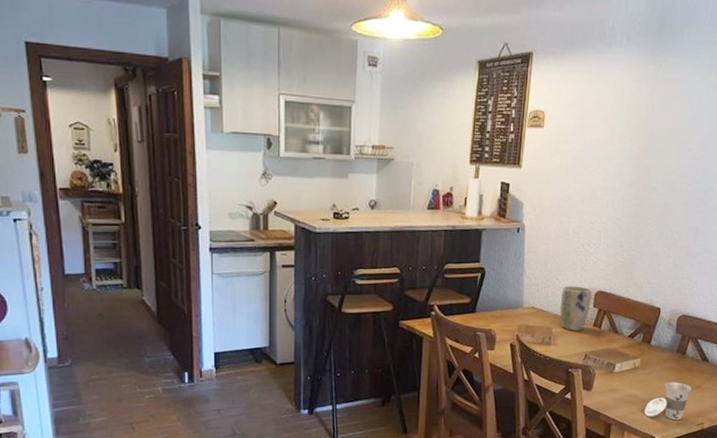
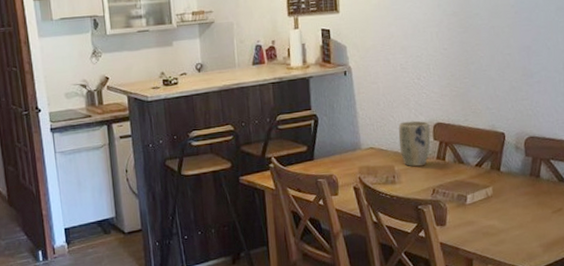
cup: present [645,381,692,421] -> none [506,207,554,248]

